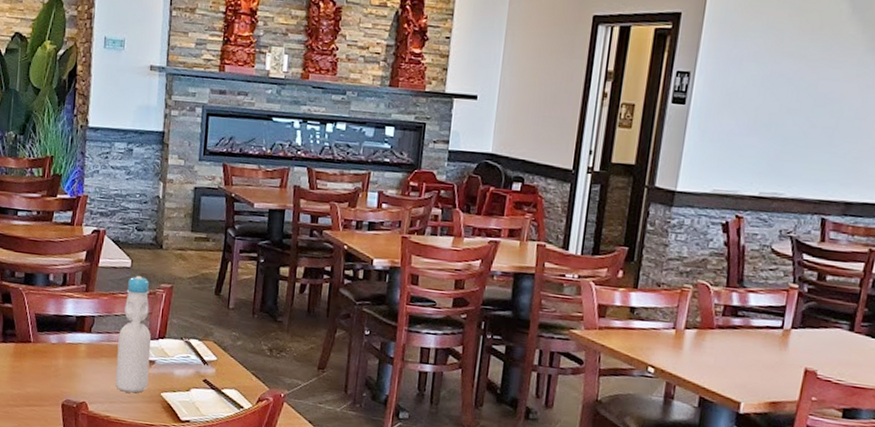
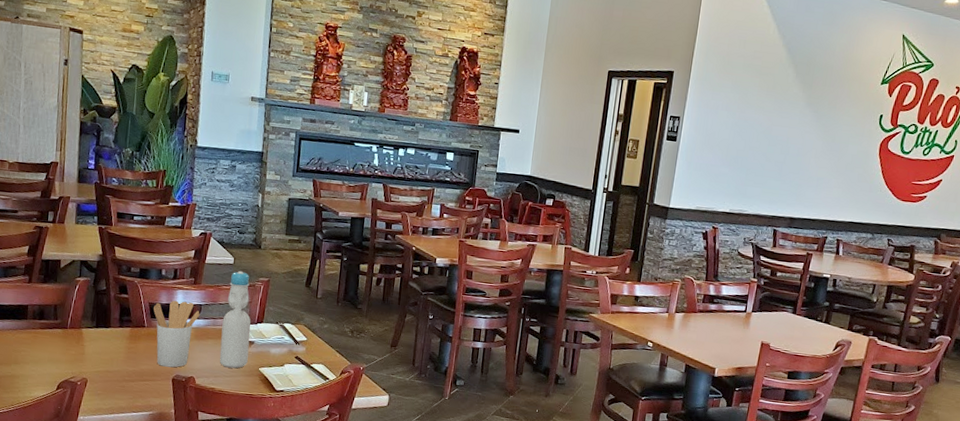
utensil holder: none [40,310,93,391] -> present [153,300,200,368]

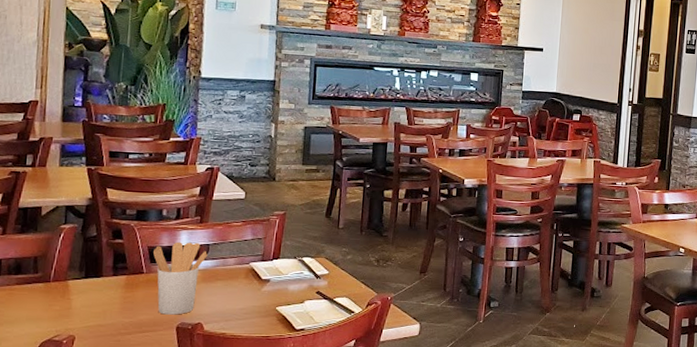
bottle: present [219,270,251,369] -> none [230,205,266,310]

